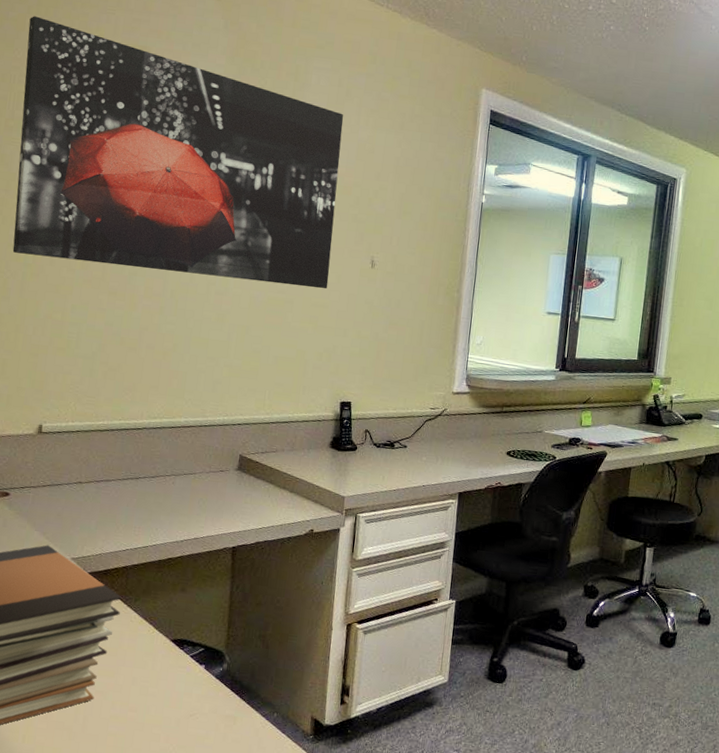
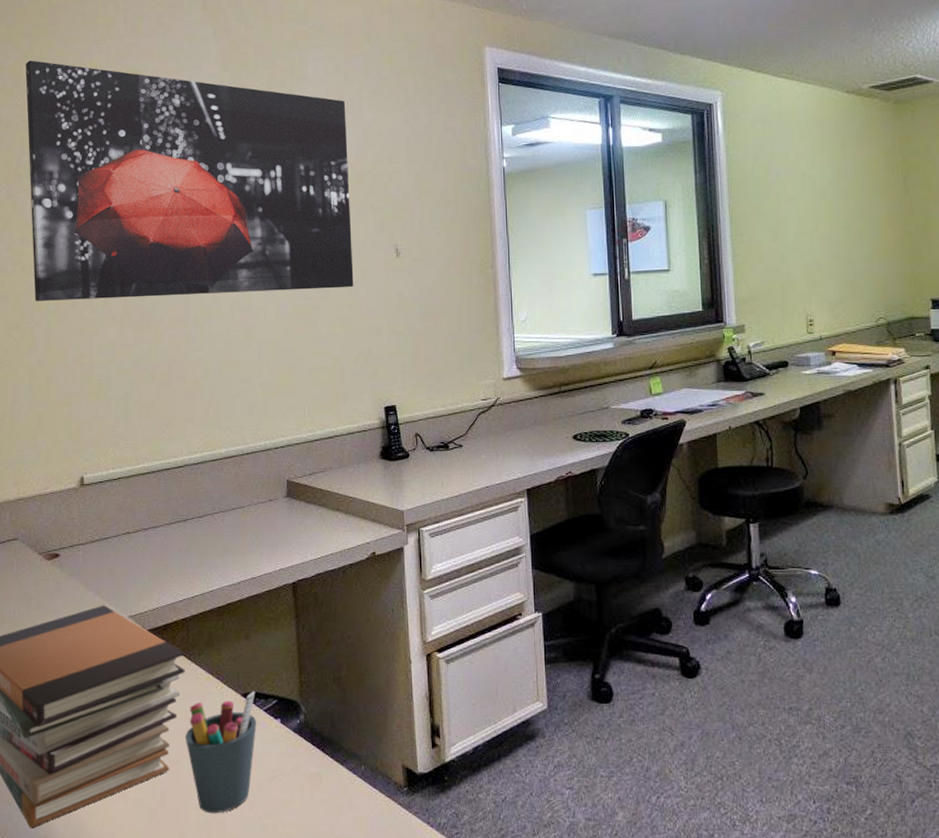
pen holder: none [112,638,185,742] -> present [184,691,257,814]

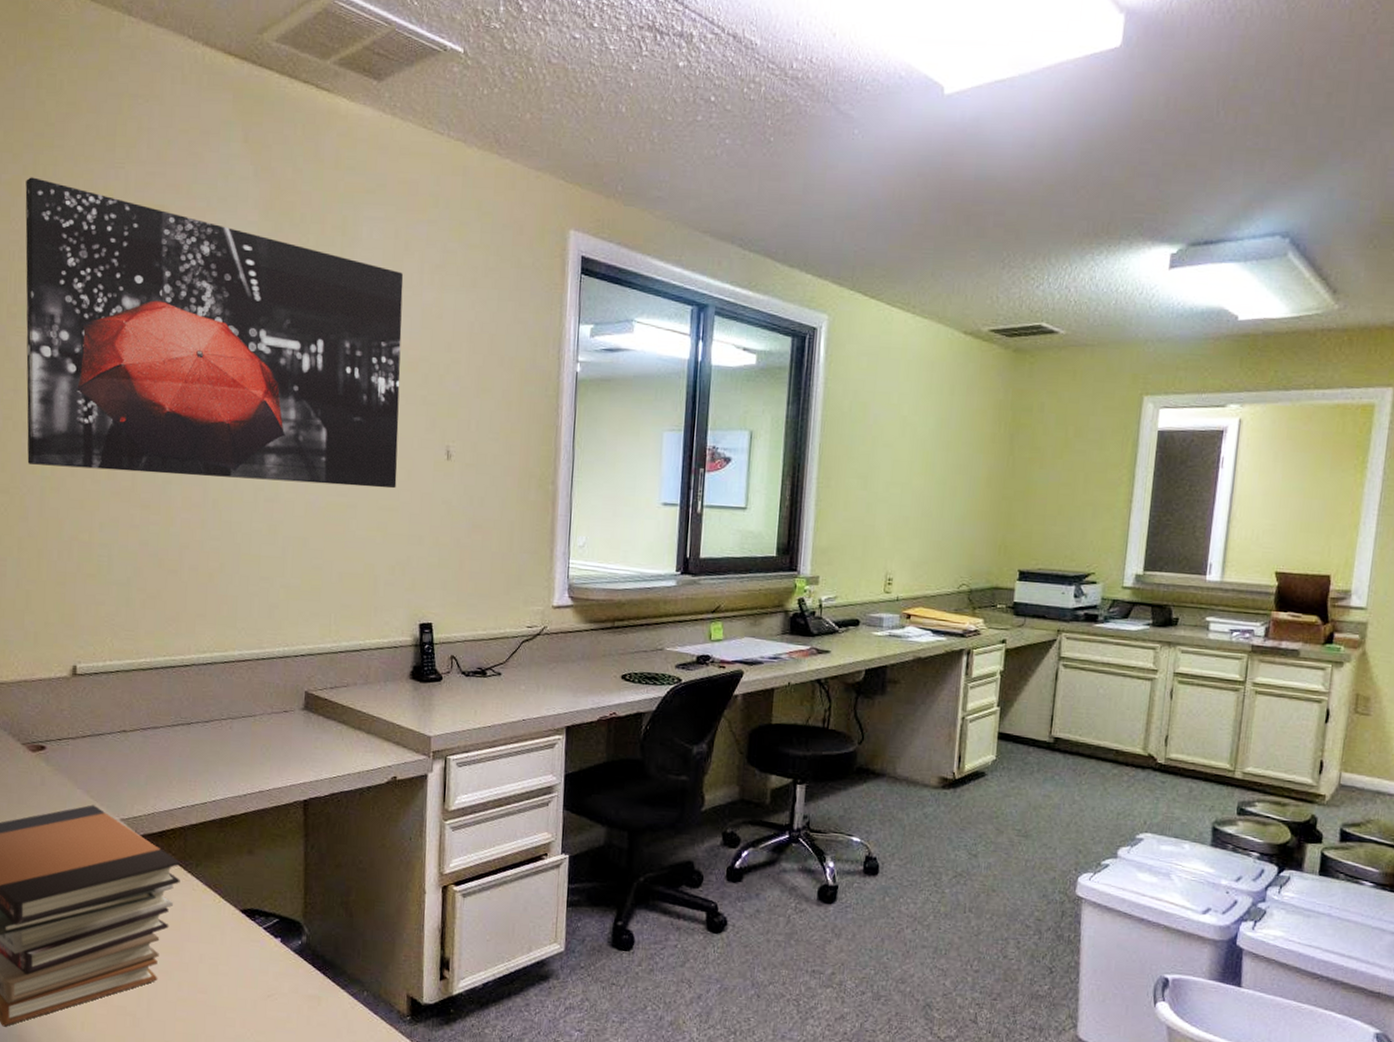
pen holder: present [184,691,257,814] -> none [176,908,256,1027]

